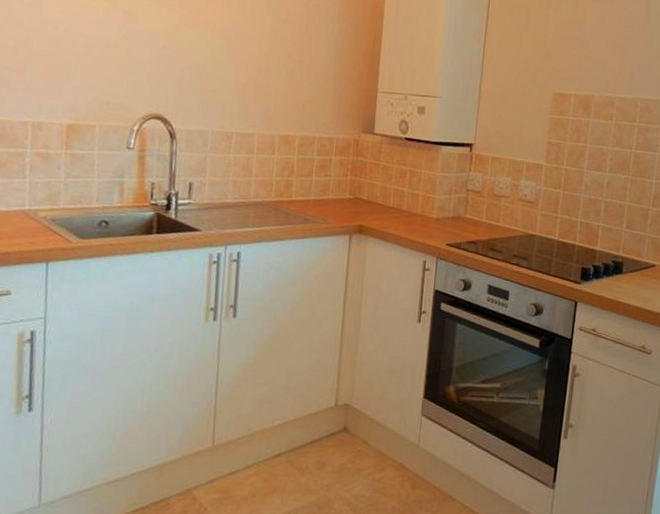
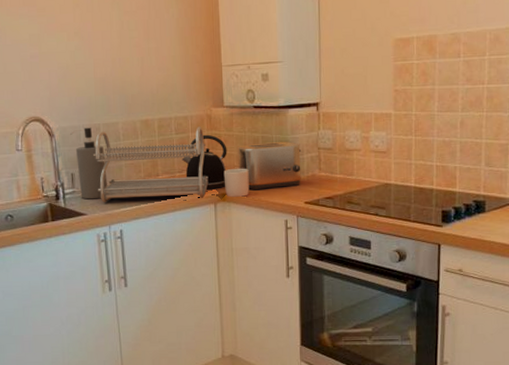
soap dispenser: none [196,134,234,215] -> present [70,127,107,200]
dish rack: none [218,140,349,227] -> present [92,126,209,202]
kettle: none [320,160,372,219] -> present [181,134,227,190]
mug: none [363,199,392,231] -> present [223,168,249,197]
toaster: none [379,175,450,226] -> present [236,142,302,191]

